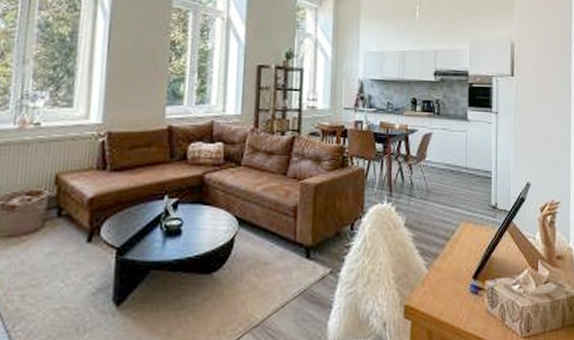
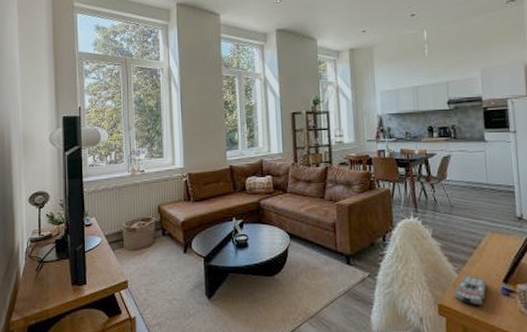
remote control: none [422,270,456,306] -> present [454,275,487,306]

